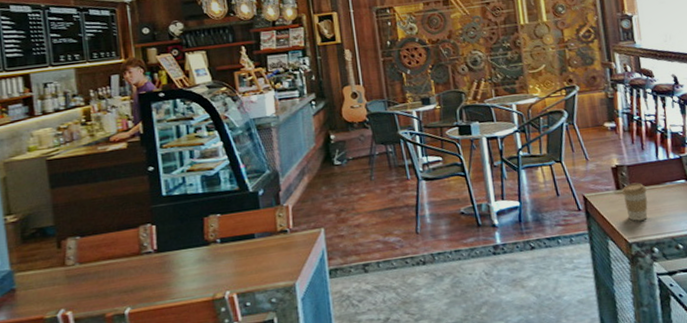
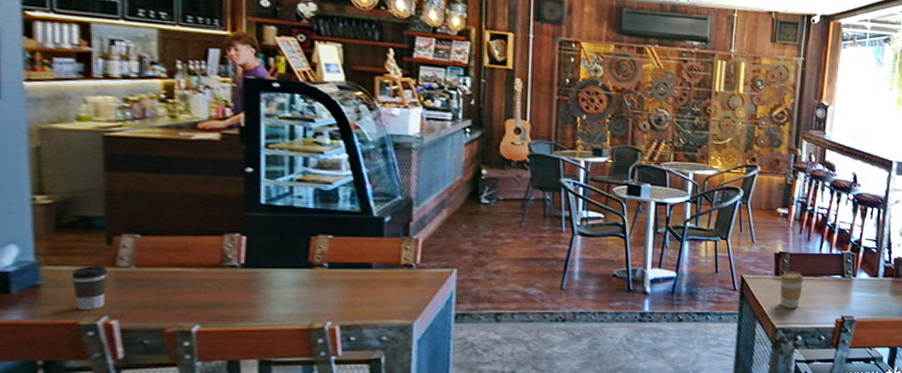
coffee cup: none [35,267,61,307] -> present [71,266,107,311]

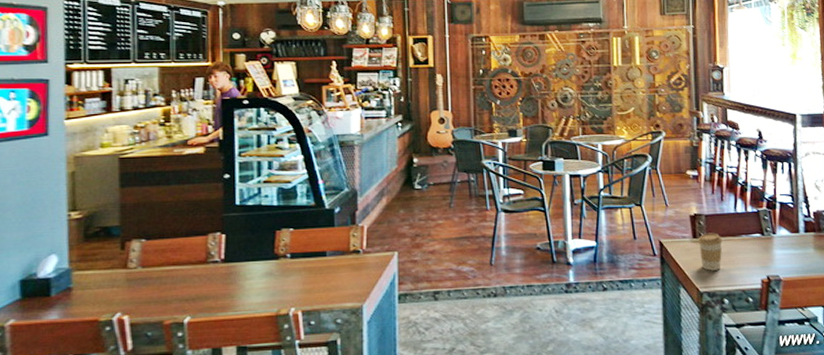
coffee cup: present [71,266,107,311] -> none [94,269,121,309]

